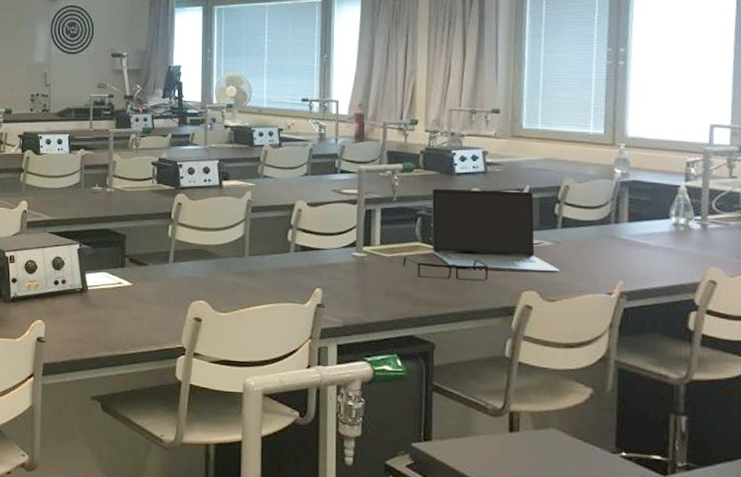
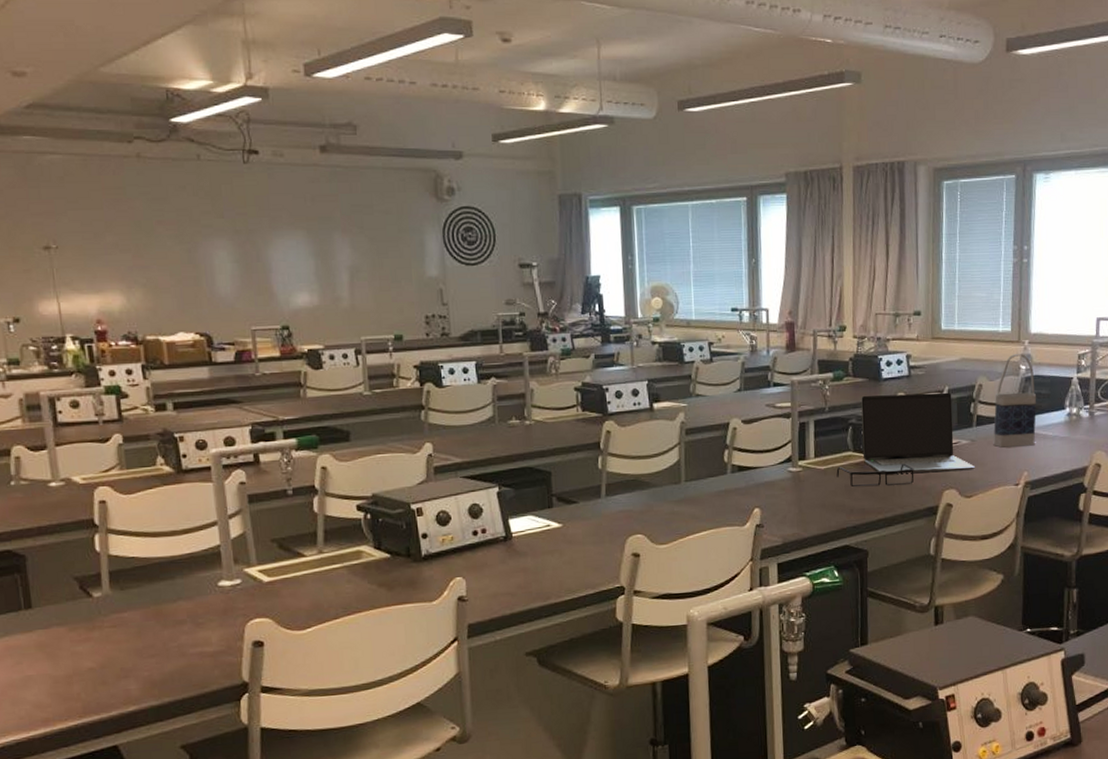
bag: none [581,156,635,254] -> present [993,353,1037,448]

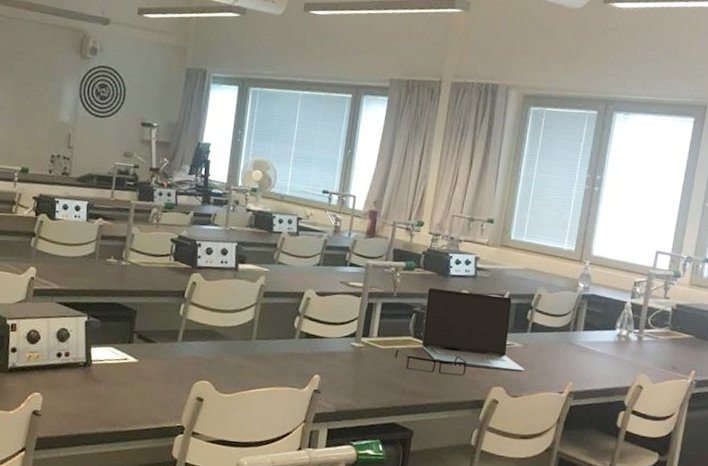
bag: present [993,353,1037,448] -> none [544,271,591,359]

